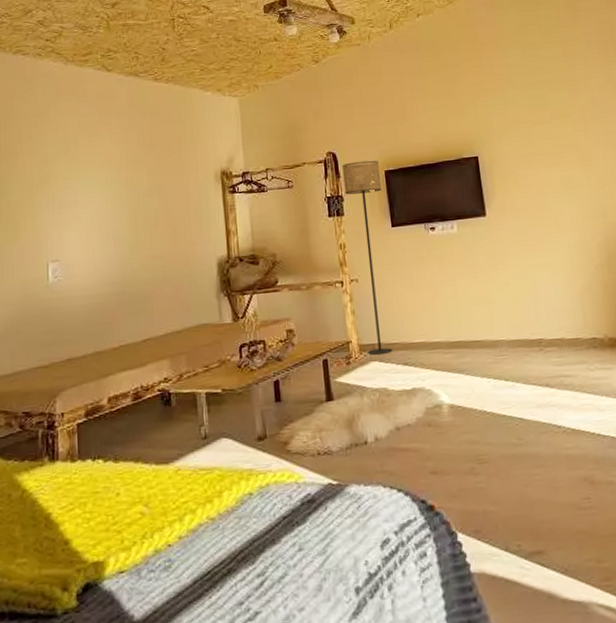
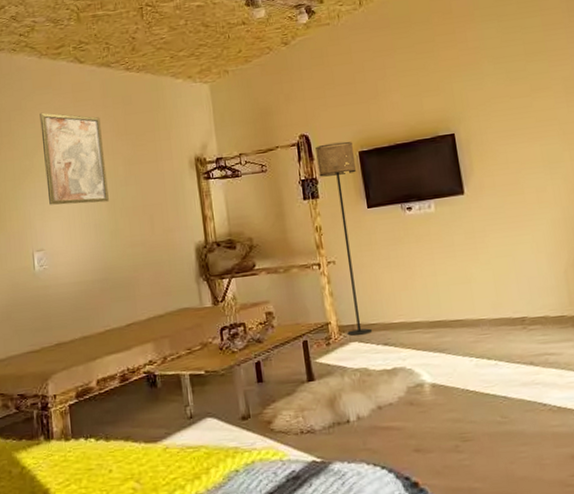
wall art: none [62,119,130,215] -> present [40,112,109,205]

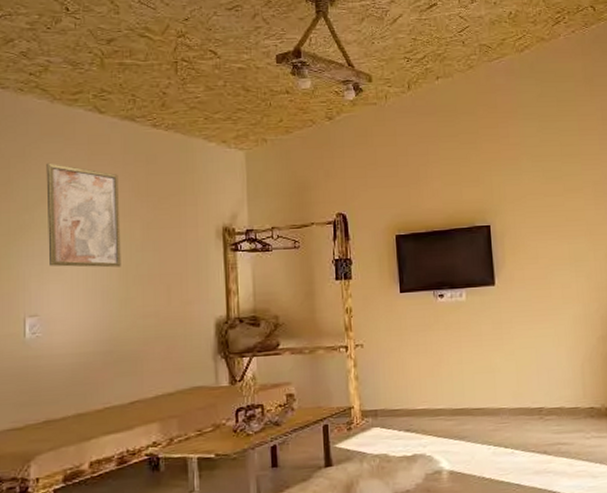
floor lamp: present [315,141,373,336] -> none [352,224,396,421]

